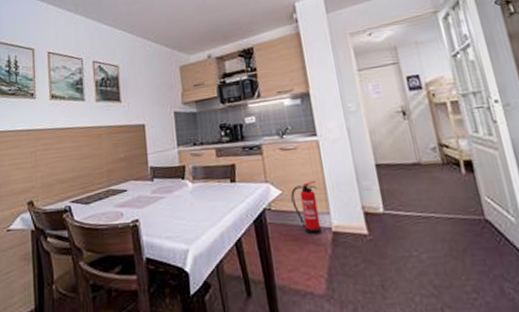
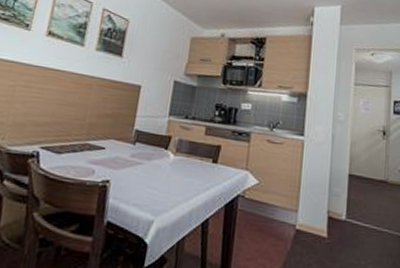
fire extinguisher: present [291,181,322,235] -> none [265,177,293,230]

